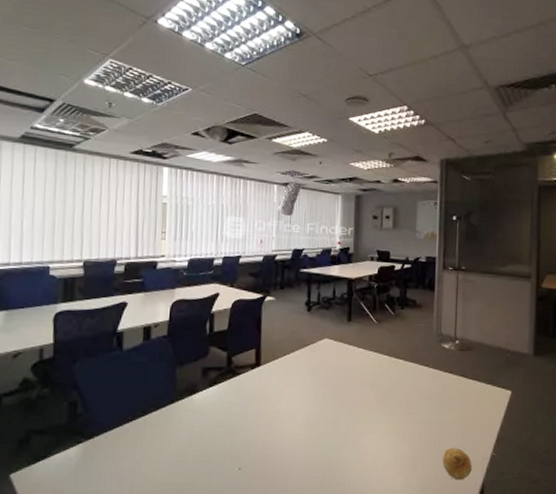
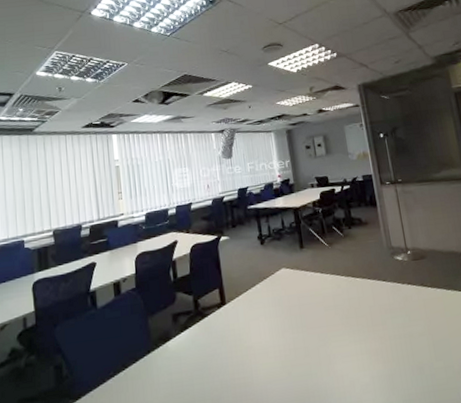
fruit: present [443,447,472,480] -> none [419,358,452,394]

